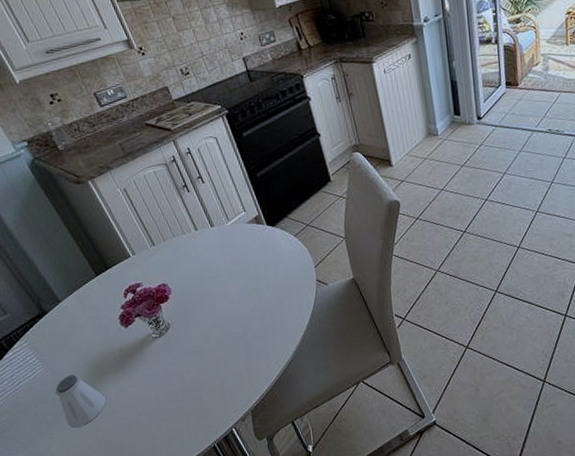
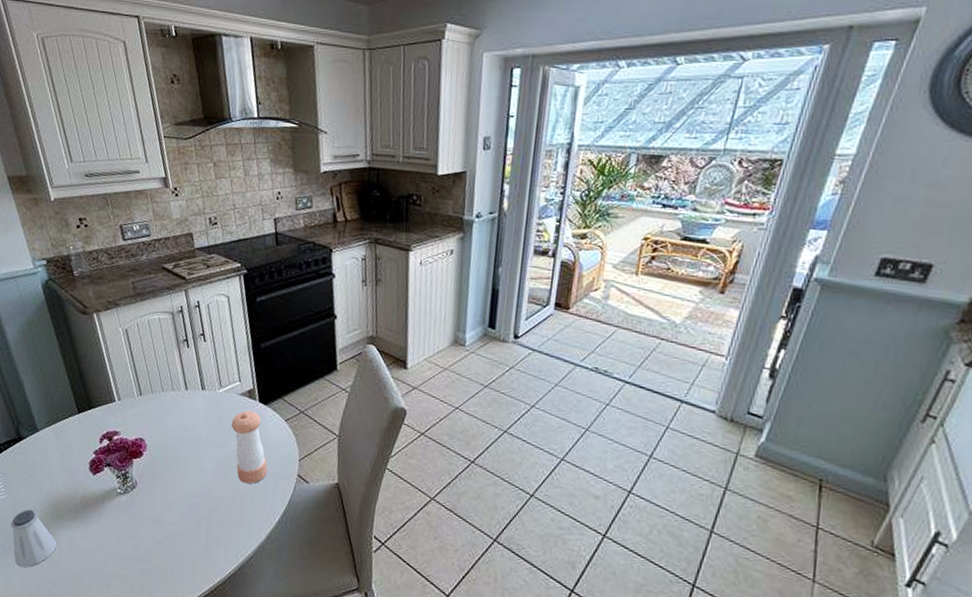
pepper shaker: none [246,234,288,300] -> present [231,410,267,484]

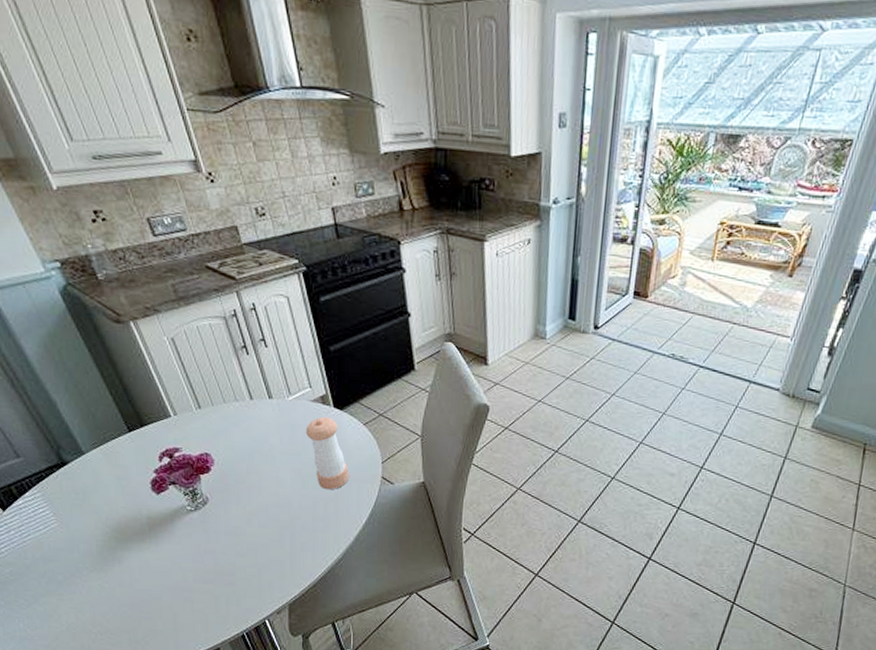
saltshaker: present [11,509,58,568] -> none [69,536,127,593]

